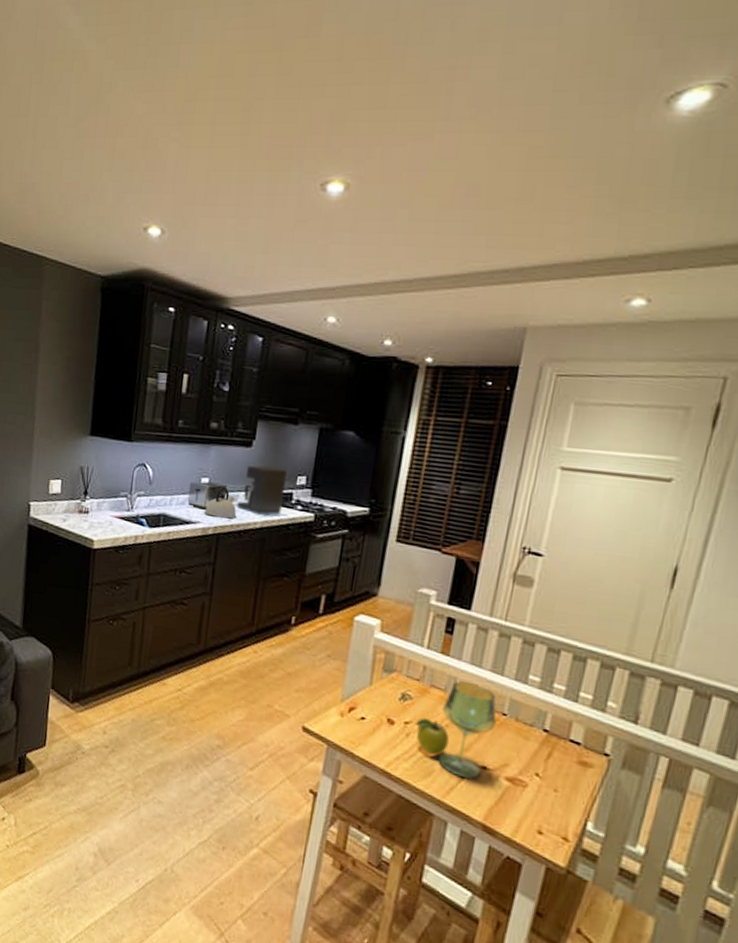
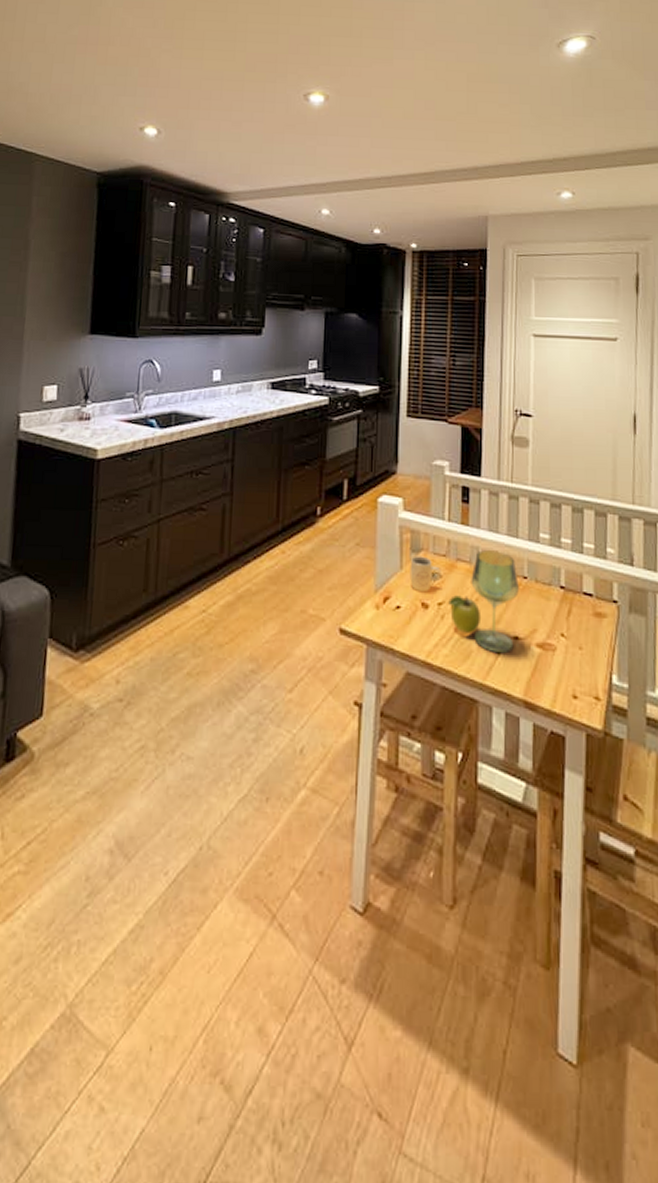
toaster: present [187,481,228,510] -> none [199,373,241,403]
kettle: present [204,487,237,519] -> none [218,378,252,410]
coffee maker: present [237,465,287,515] -> none [251,353,298,403]
mug: none [378,675,412,710] -> present [410,556,441,591]

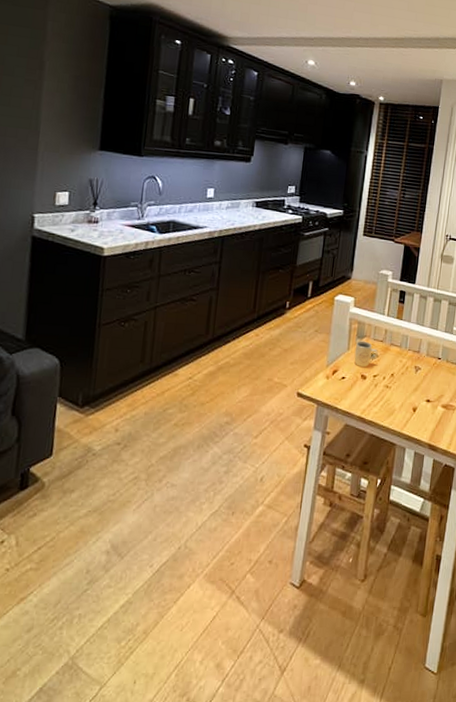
fruit: present [448,595,482,633] -> none [381,370,405,397]
wine glass: present [471,550,520,653] -> none [398,338,435,411]

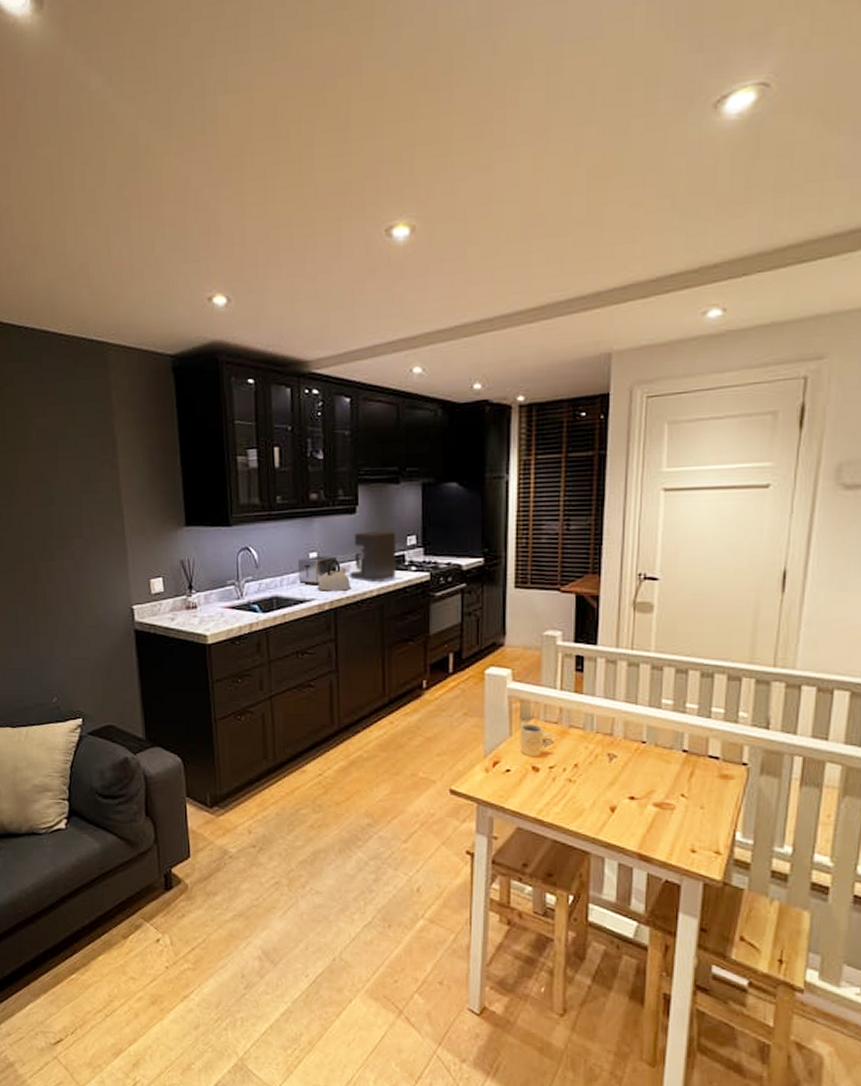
toaster: none [195,191,231,216] -> present [297,555,338,586]
kettle: none [210,196,239,223] -> present [317,559,352,591]
coffee maker: none [239,177,280,219] -> present [350,531,396,582]

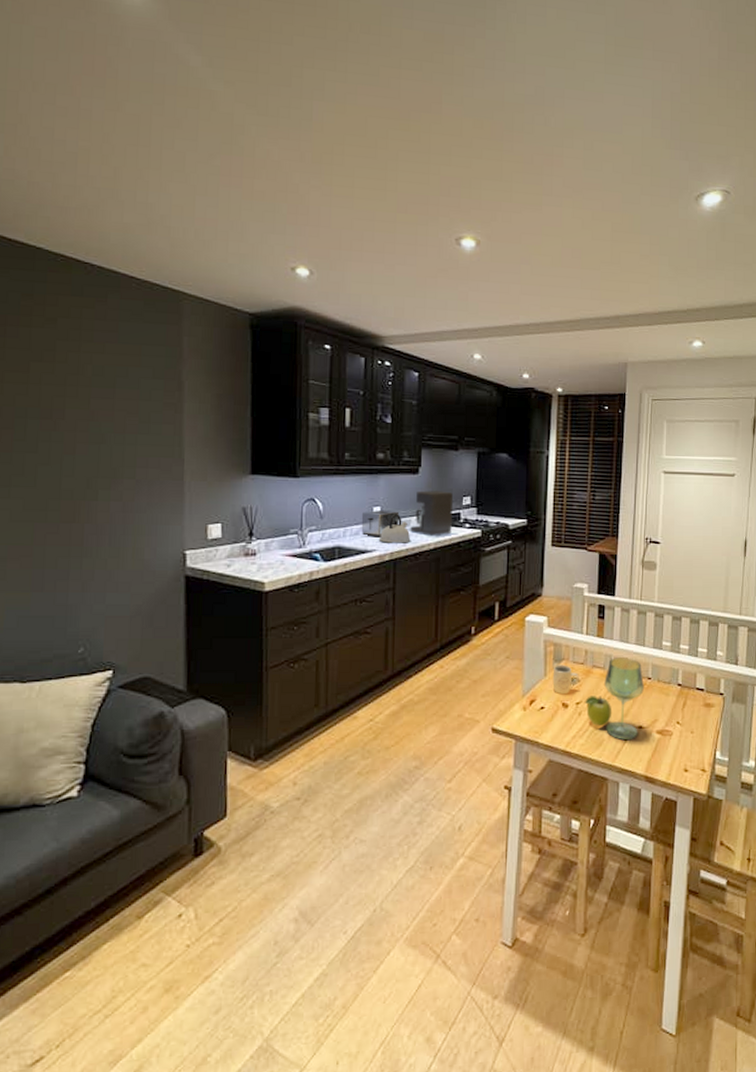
fruit: none [560,759,595,794] -> present [585,696,612,726]
wine glass: none [584,717,638,811] -> present [604,658,645,740]

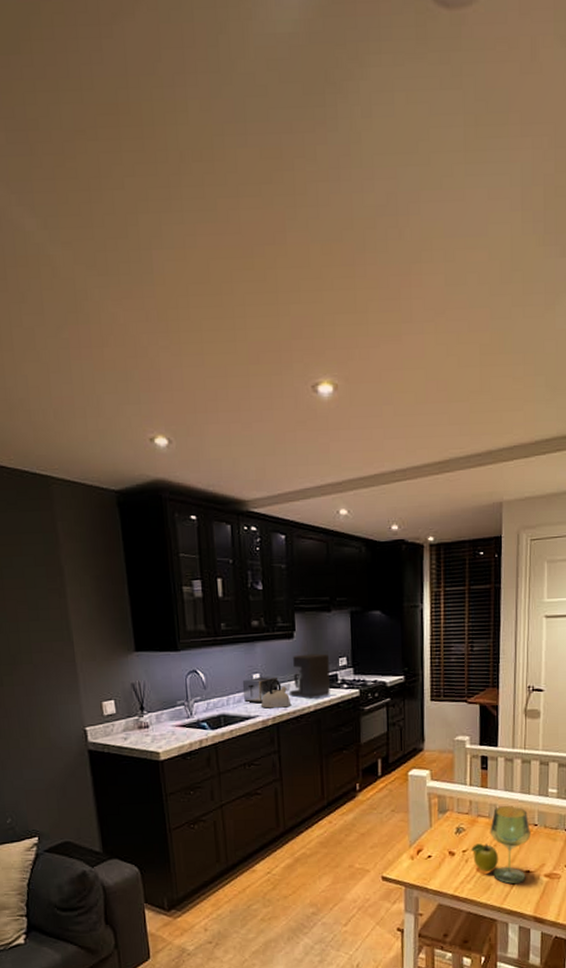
mug: present [552,665,579,694] -> none [438,815,465,843]

